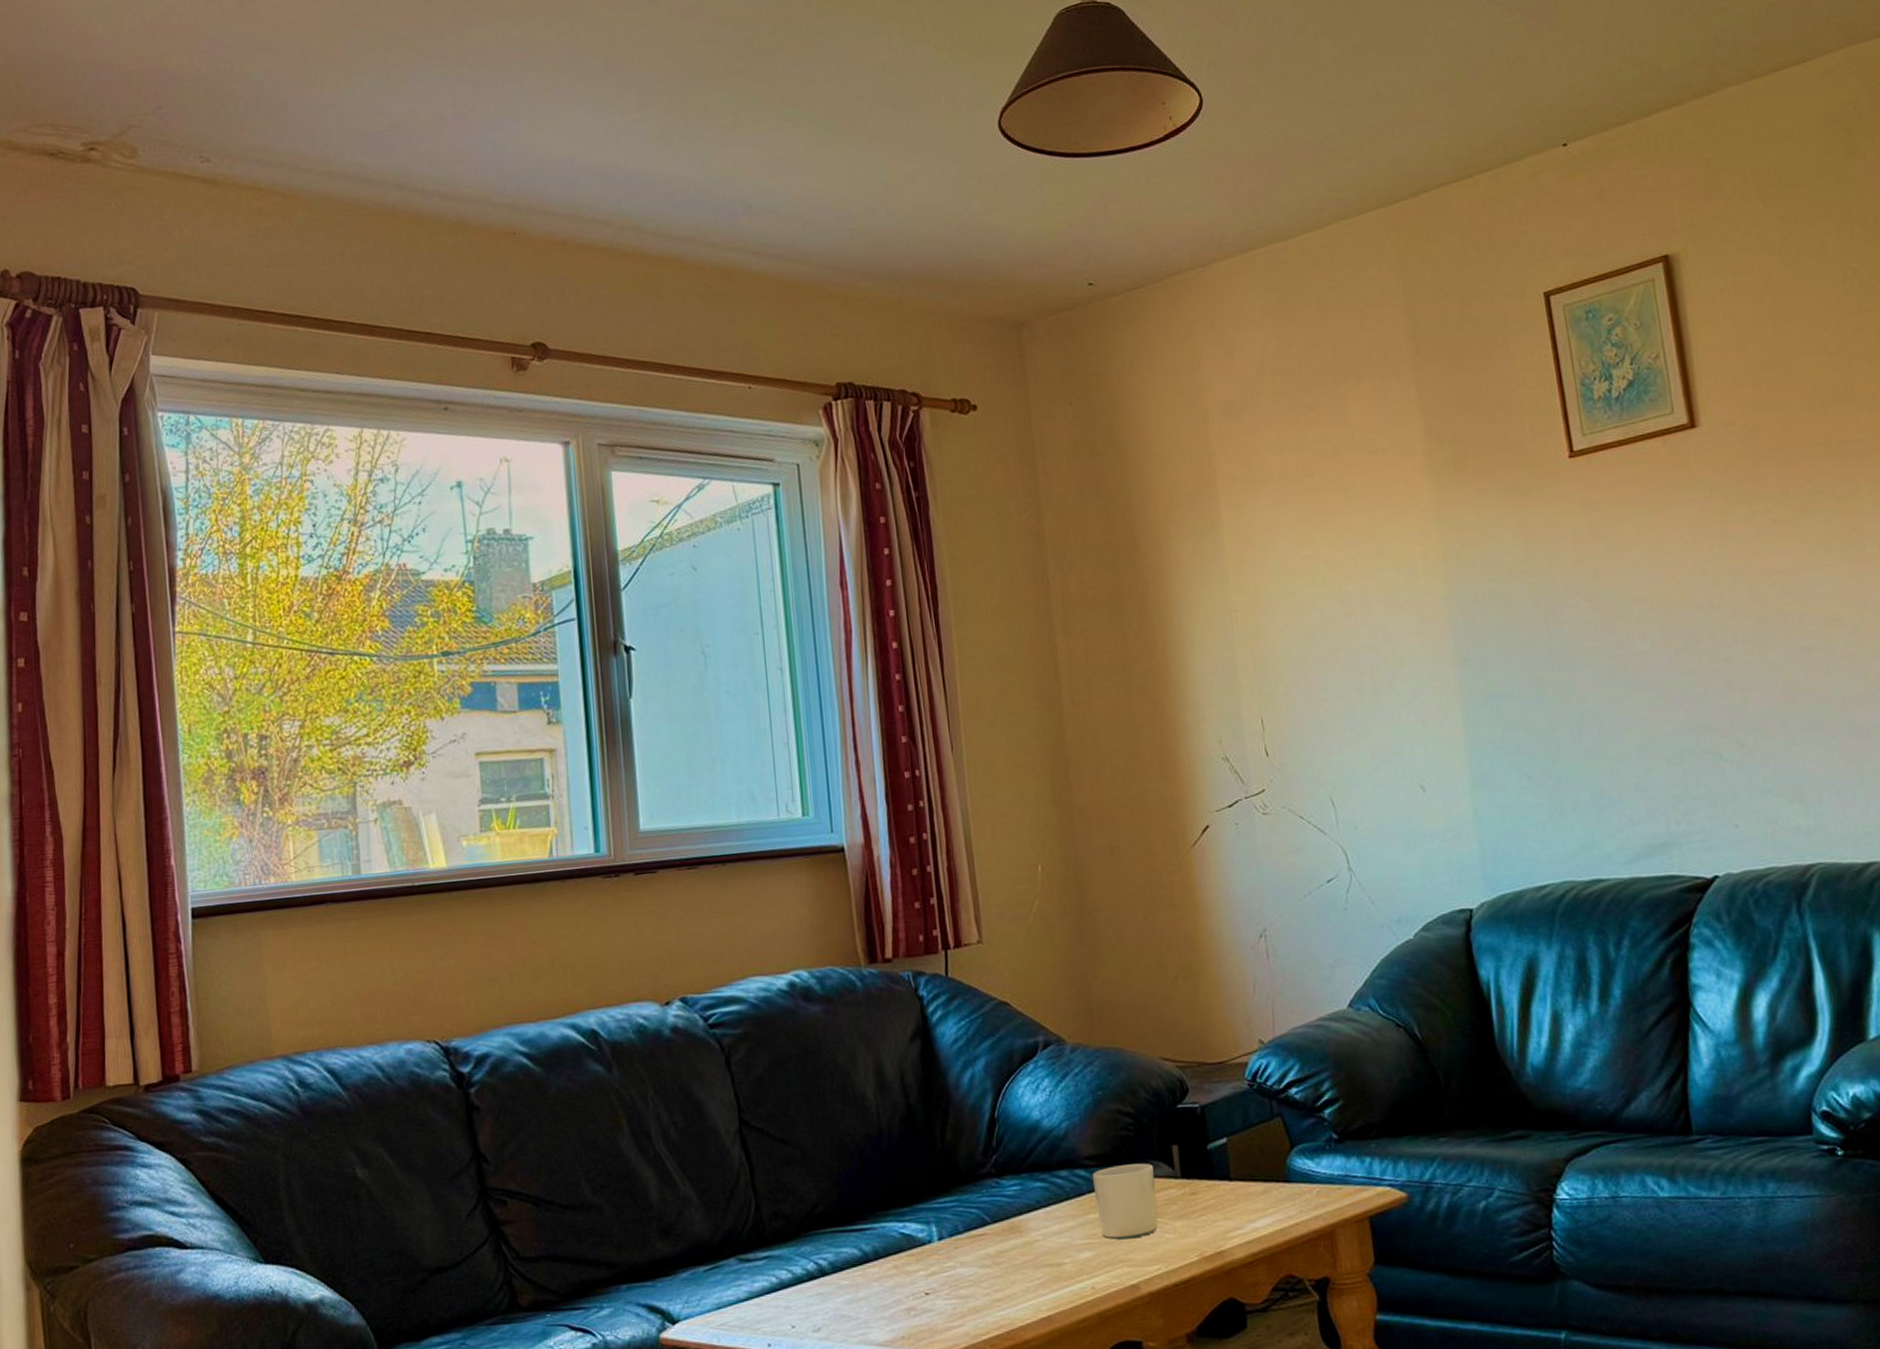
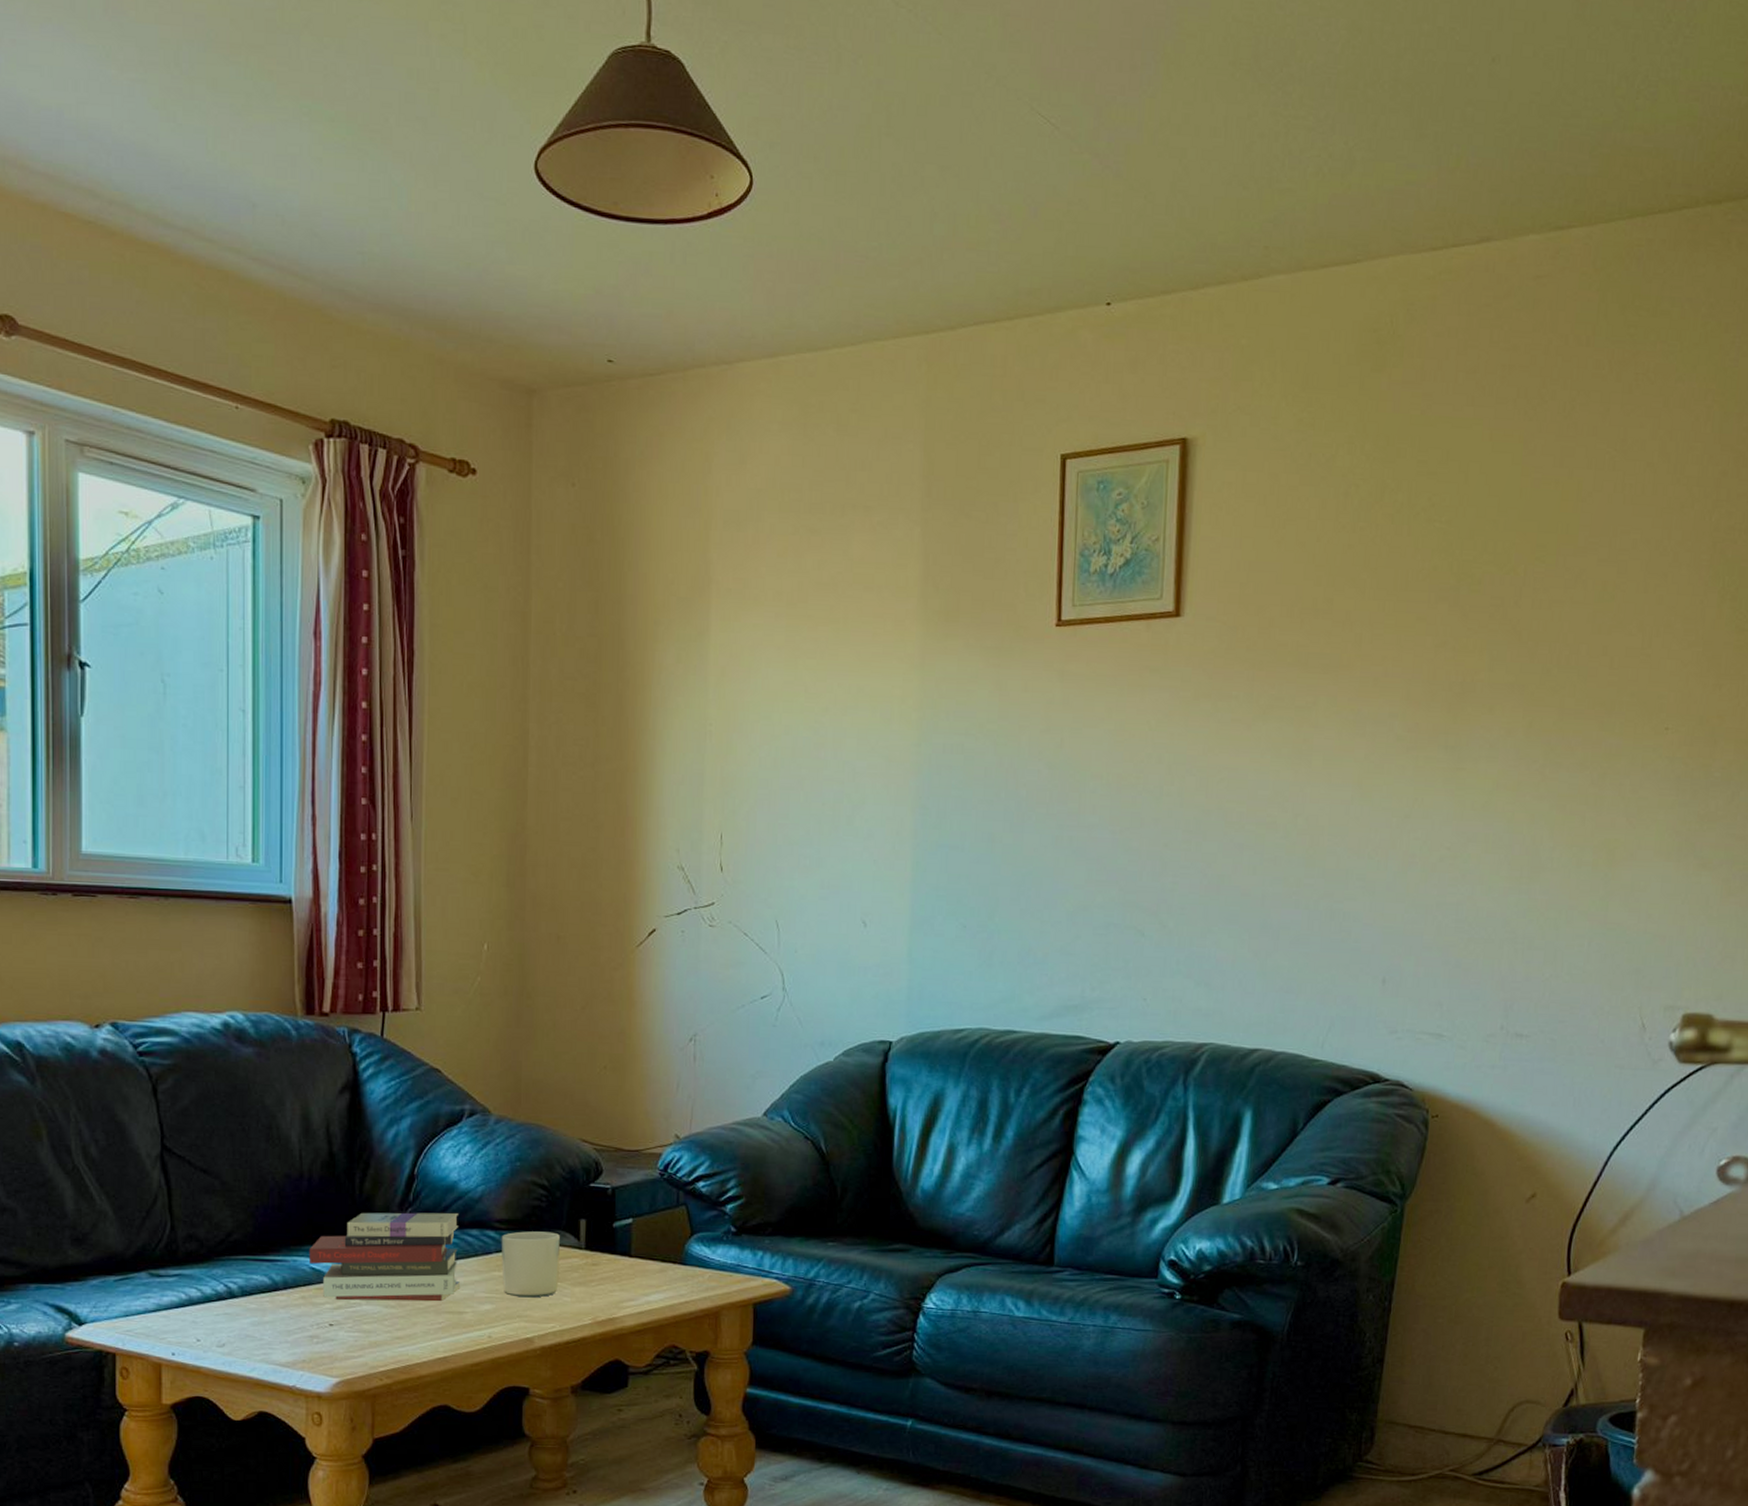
books: none [896,1155,1057,1265] -> present [308,1212,461,1302]

